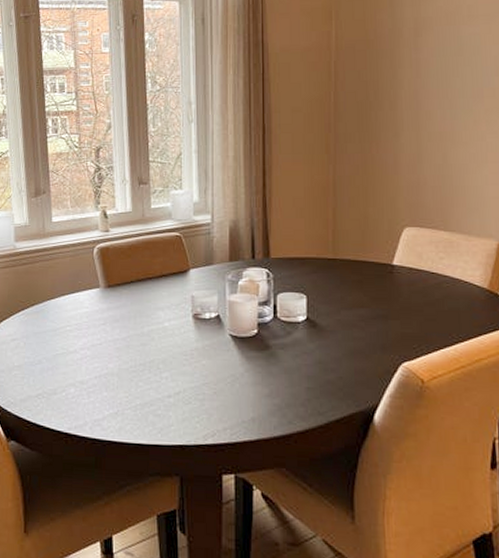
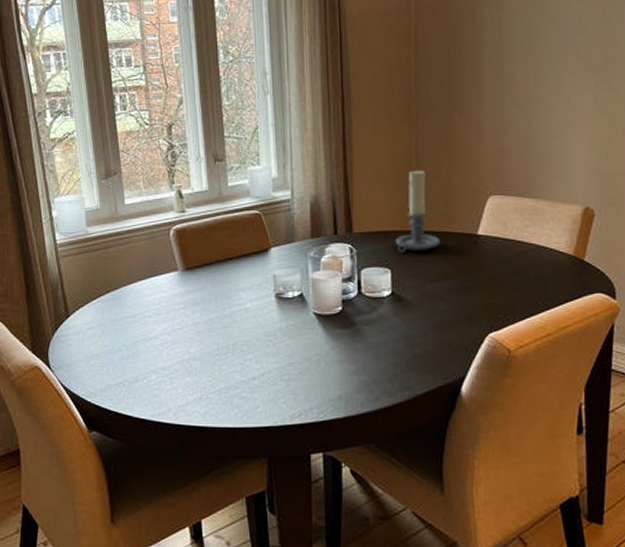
candle holder: none [311,200,356,279] -> present [395,170,440,252]

